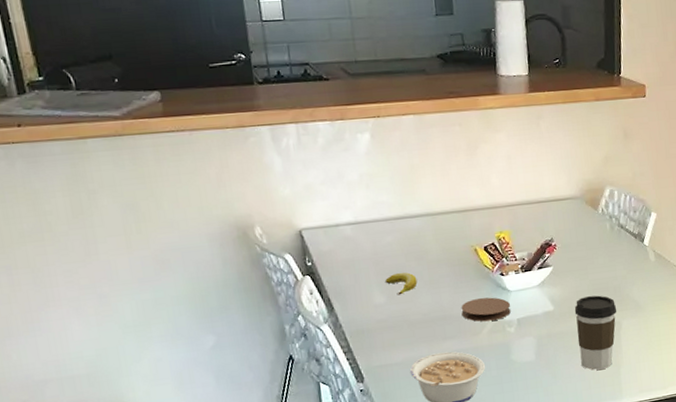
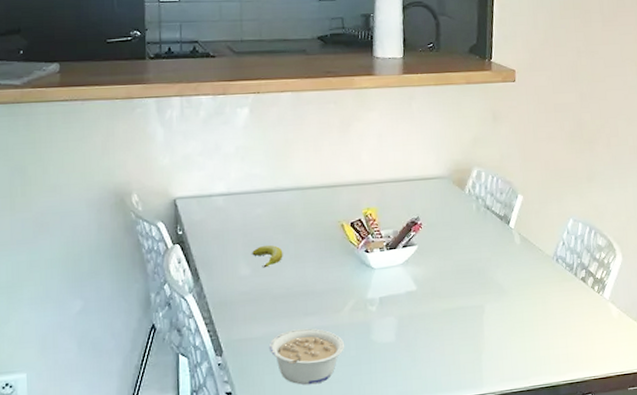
coaster: present [461,297,511,322] -> none [324,274,373,299]
coffee cup: present [574,295,617,370] -> none [437,277,481,355]

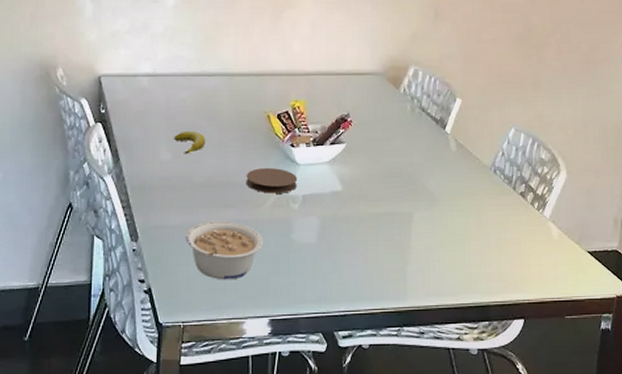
coaster: none [324,274,373,299] -> present [246,168,297,194]

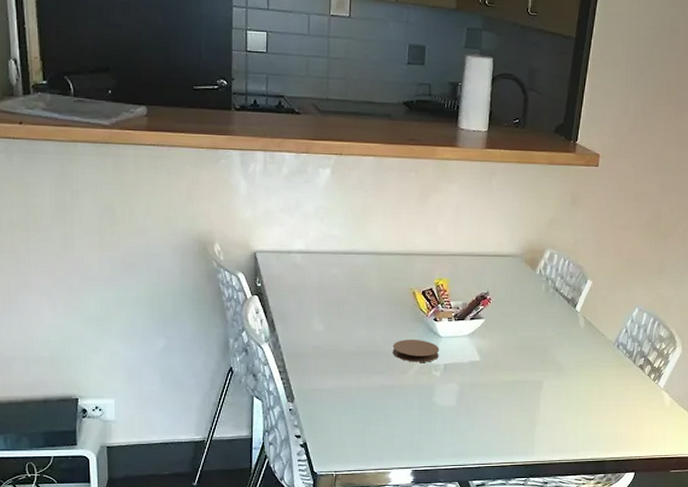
banana: present [174,130,206,154] -> none [326,304,356,326]
legume: present [185,221,264,280] -> none [337,385,408,437]

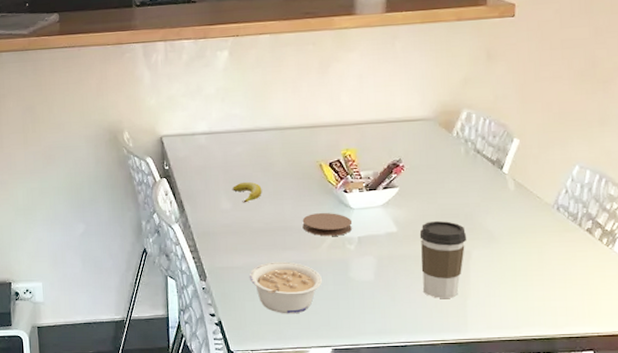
banana: none [326,304,356,326] -> present [233,181,262,203]
legume: none [337,385,408,437] -> present [249,261,323,314]
coffee cup: none [498,353,541,424] -> present [419,221,467,298]

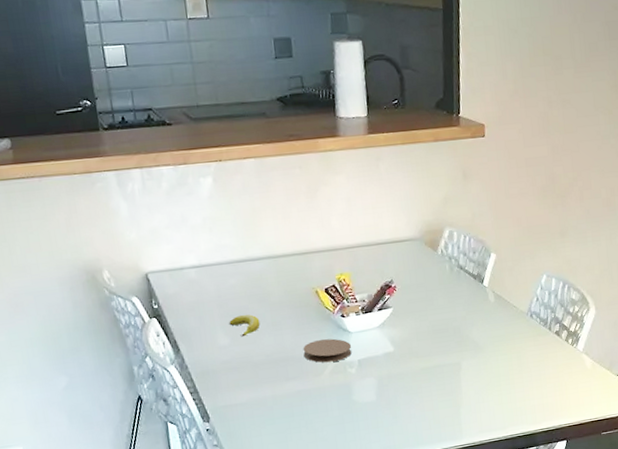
legume: present [249,261,323,314] -> none [254,392,328,445]
coffee cup: present [419,221,467,298] -> none [414,336,457,411]

